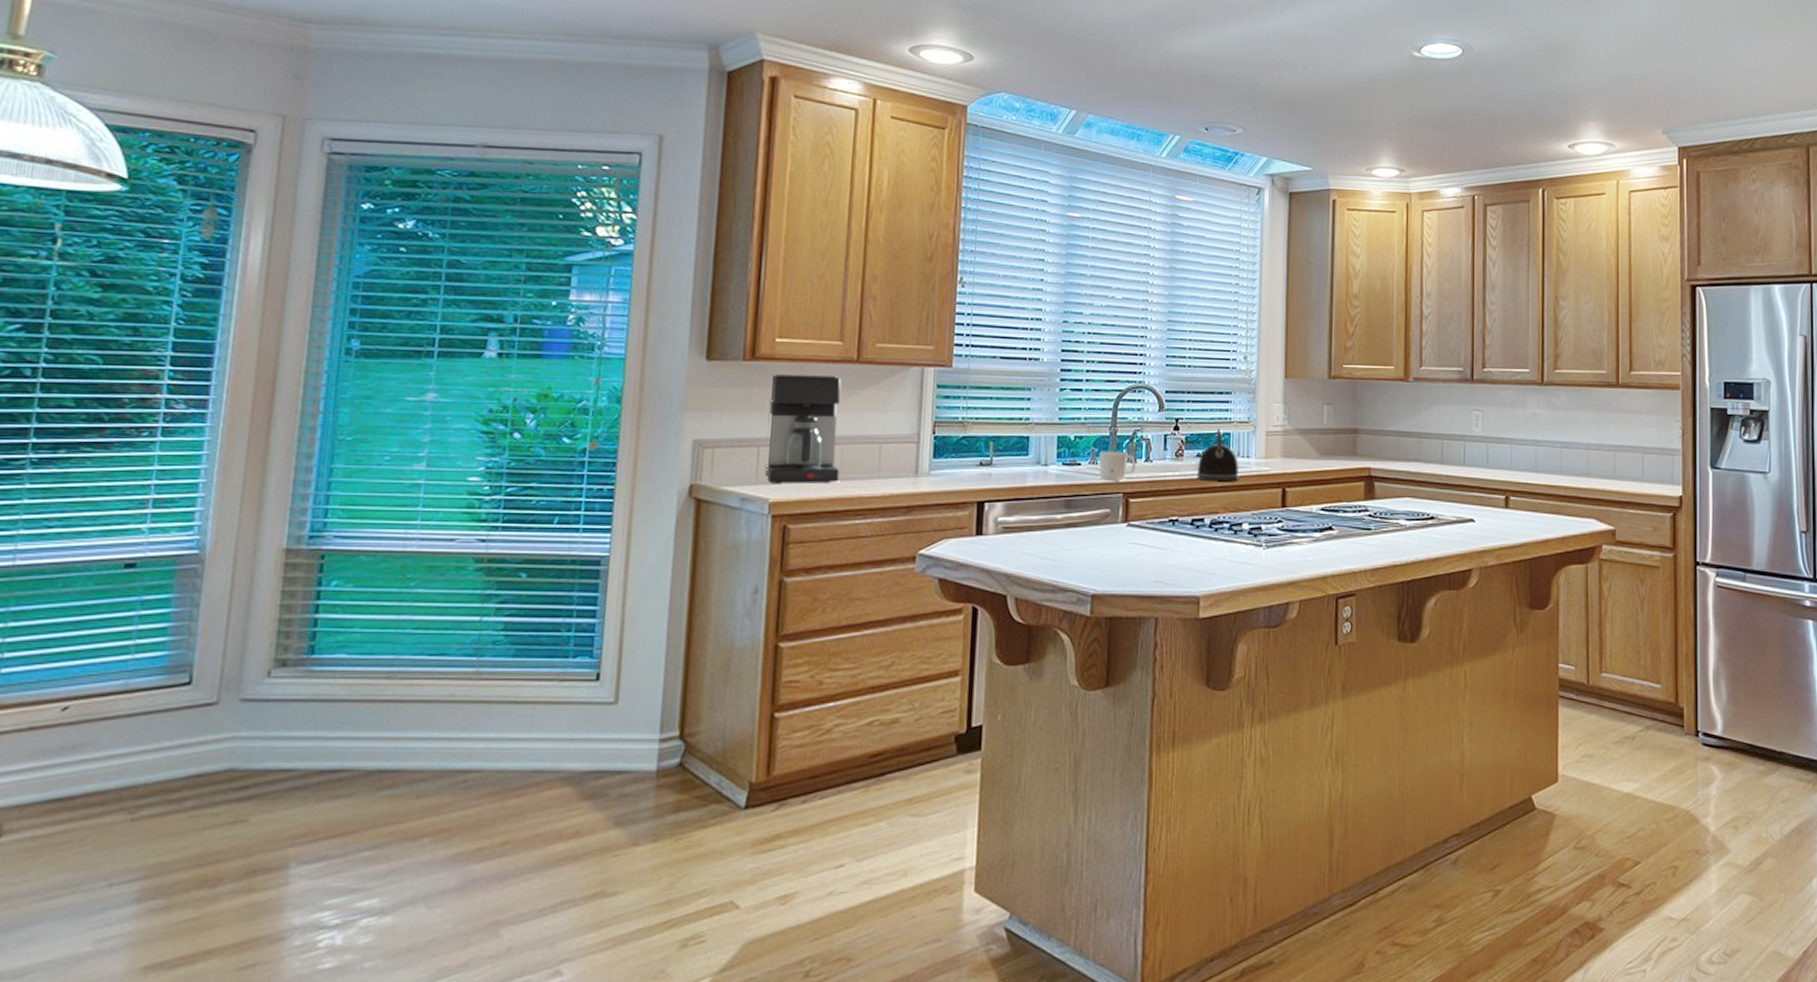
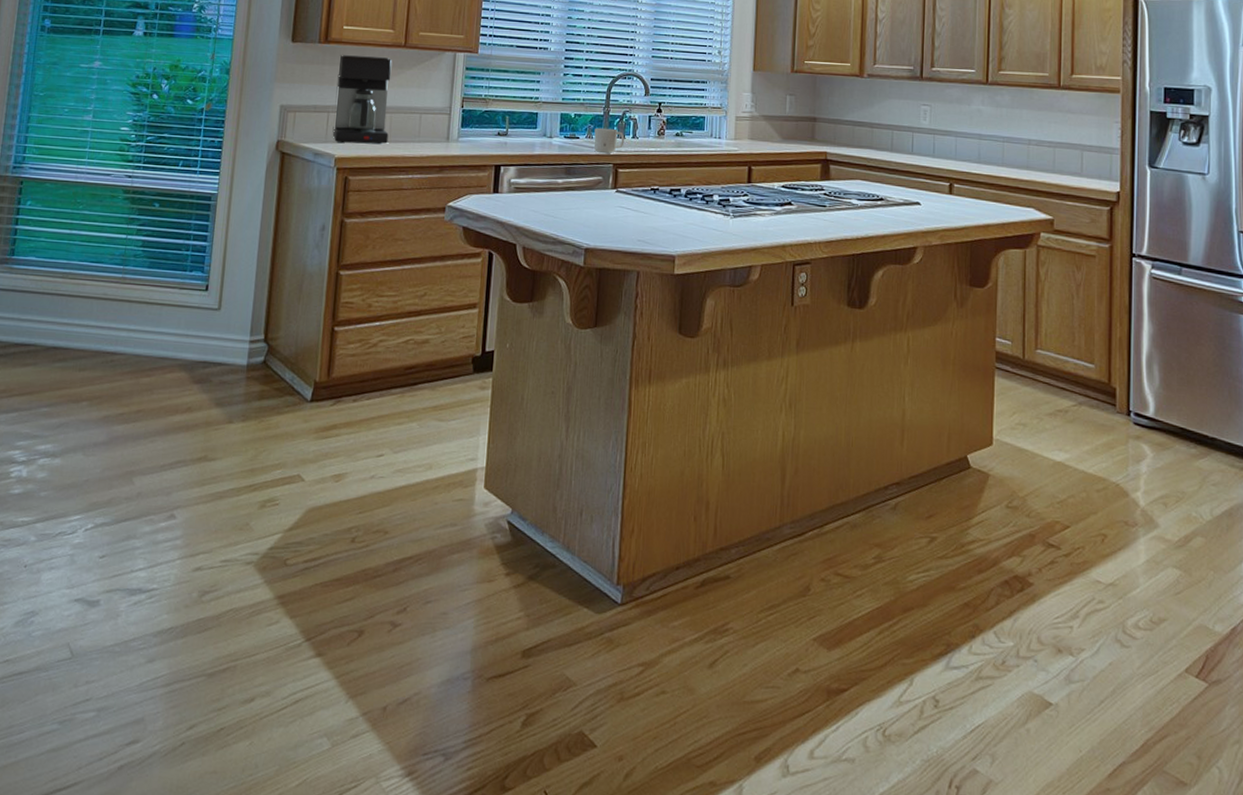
kettle: present [1196,427,1240,482] -> none [675,111,712,159]

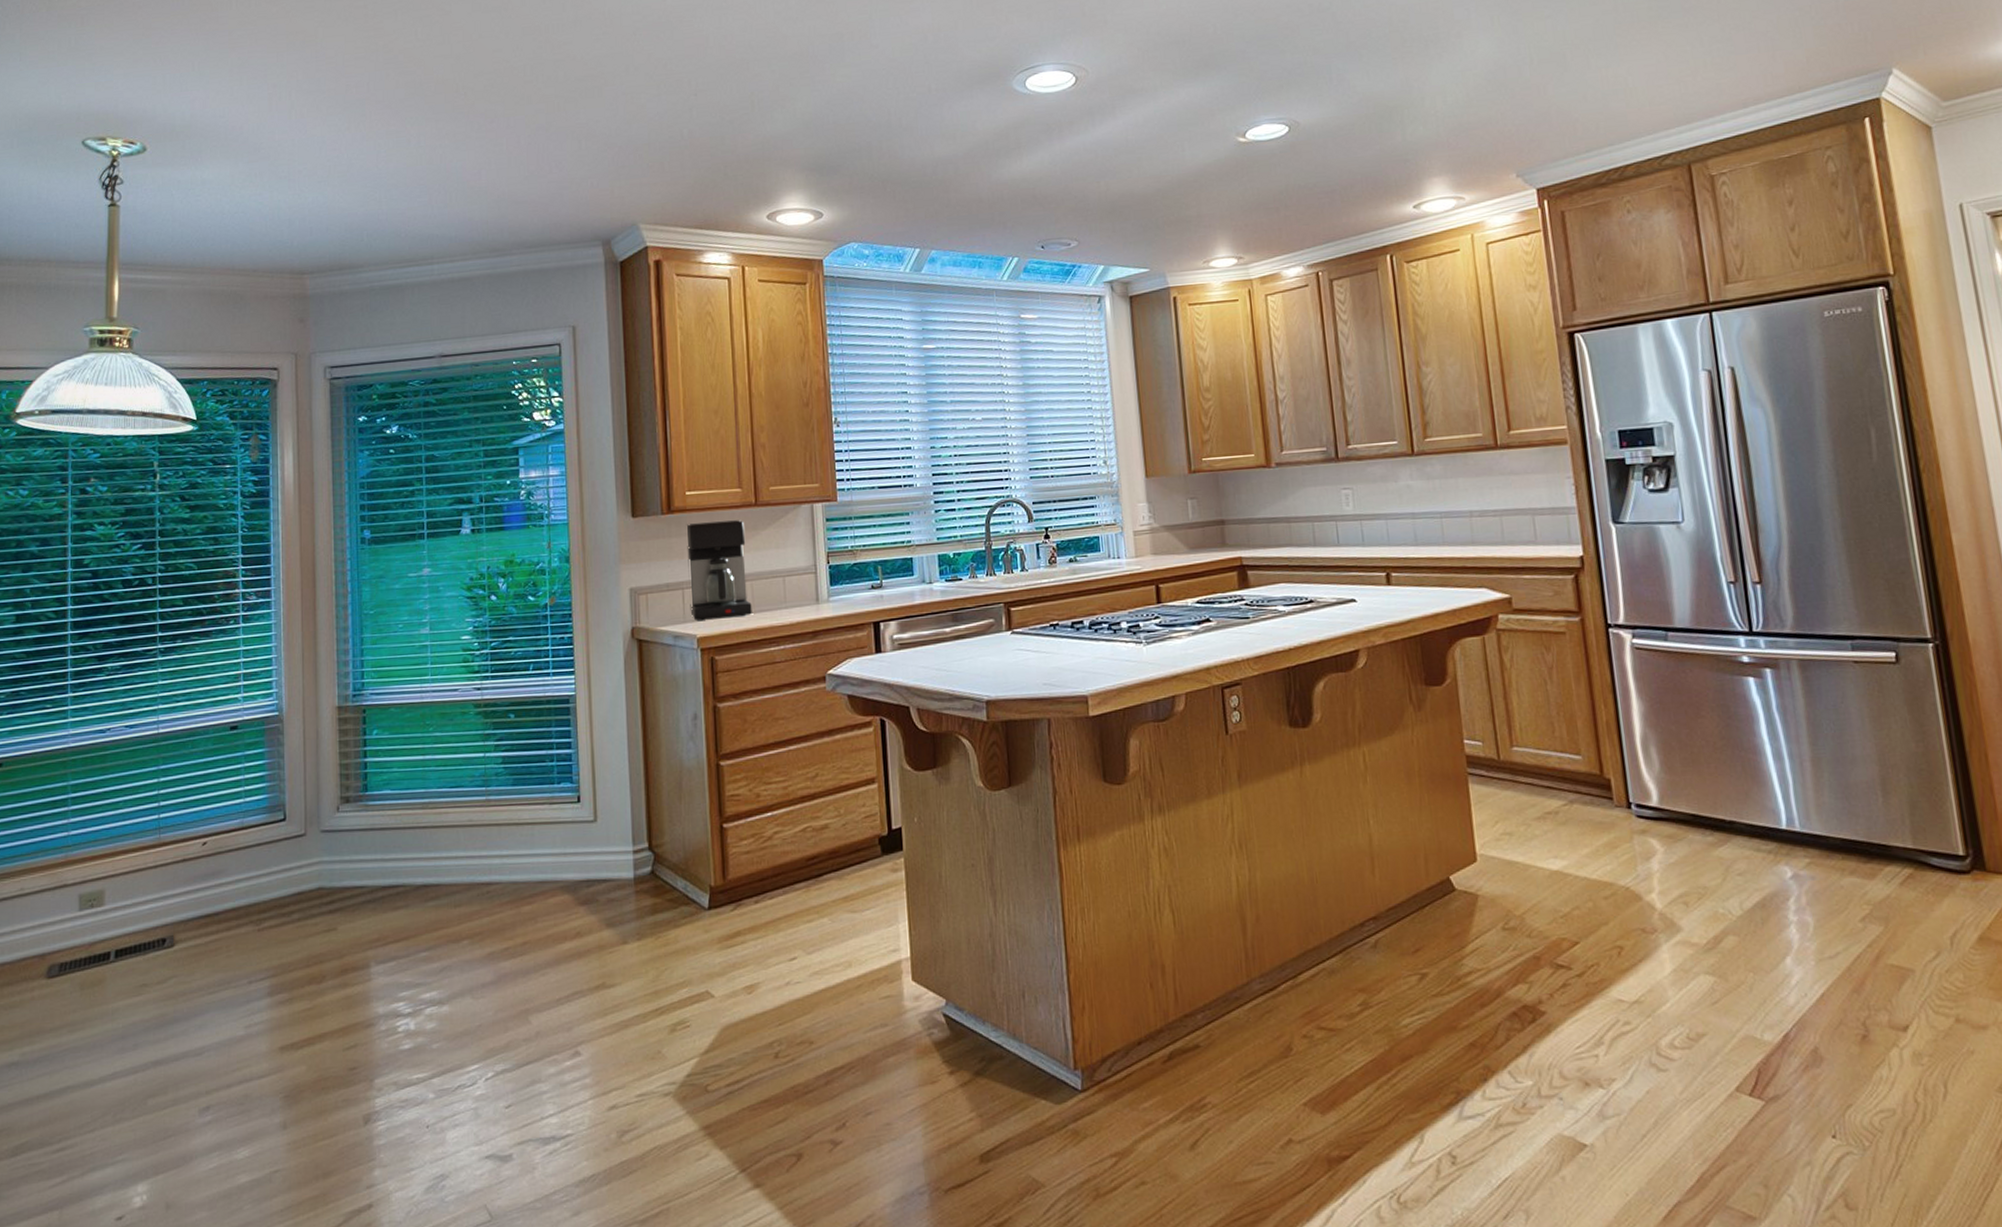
mug: present [593,127,625,153] -> none [978,563,1013,593]

